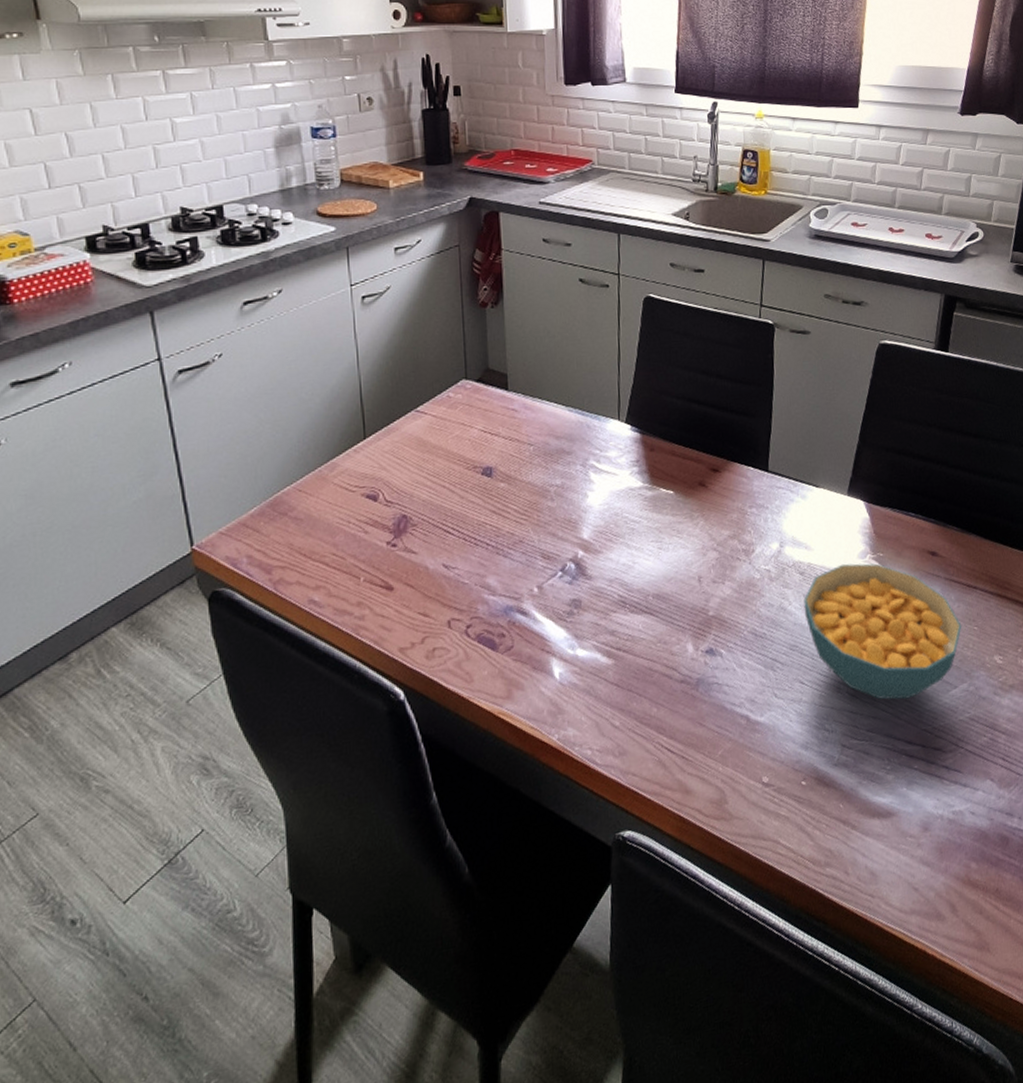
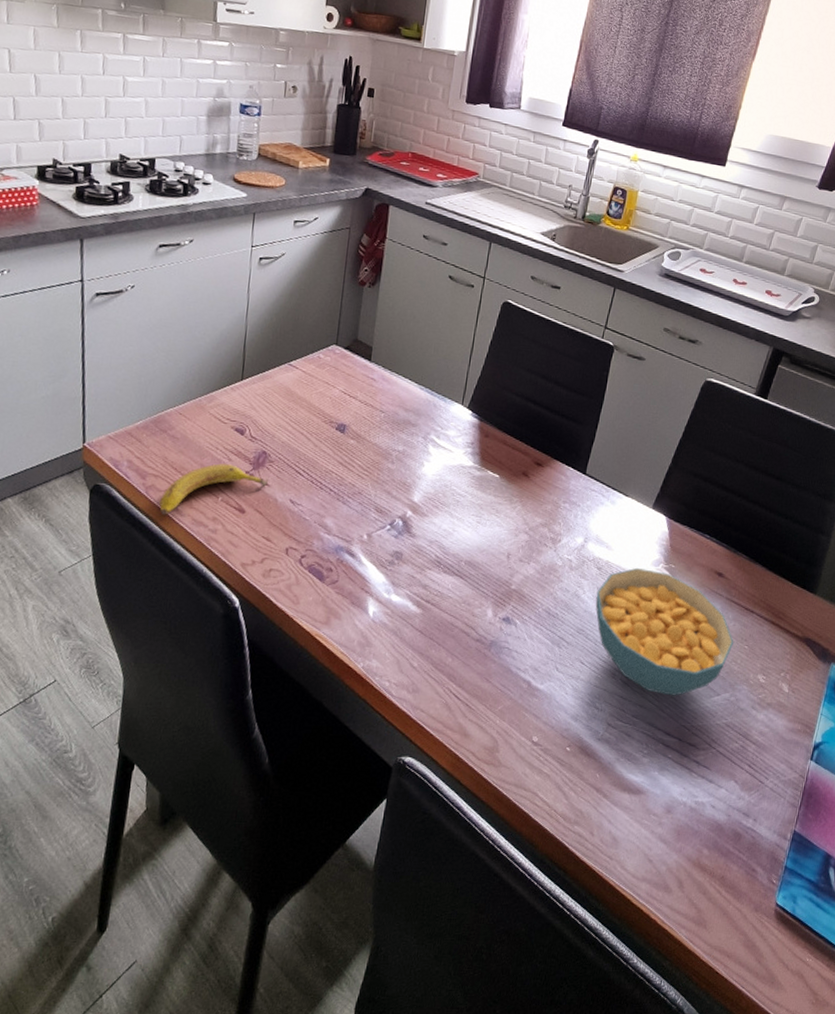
fruit: none [292,537,415,611] -> present [159,463,269,515]

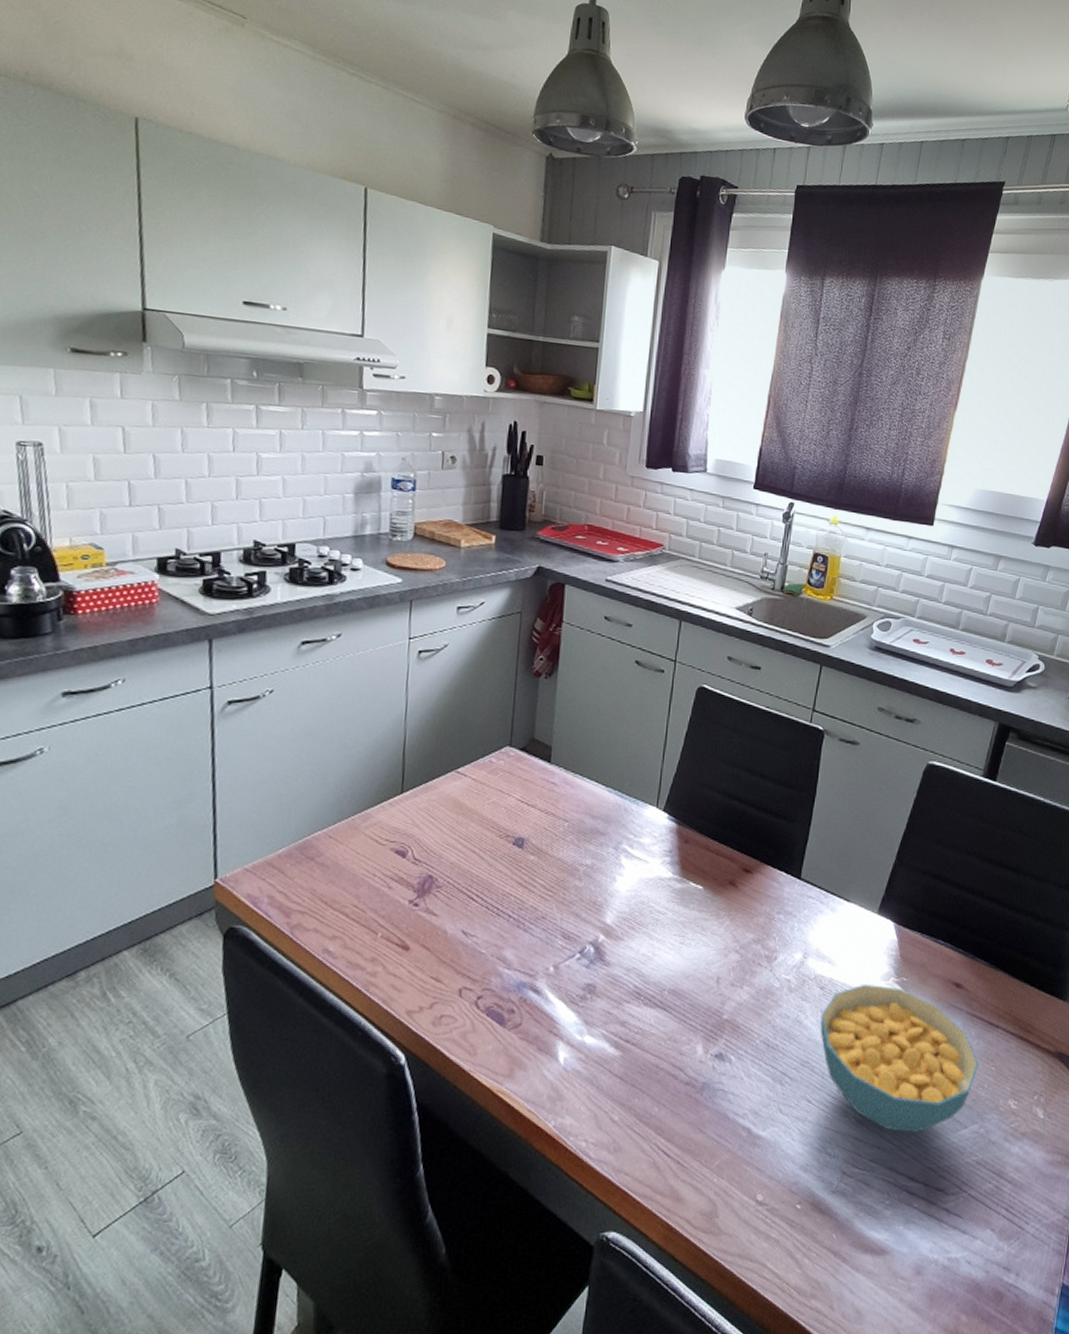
fruit: present [159,463,269,515] -> none [307,893,437,959]

